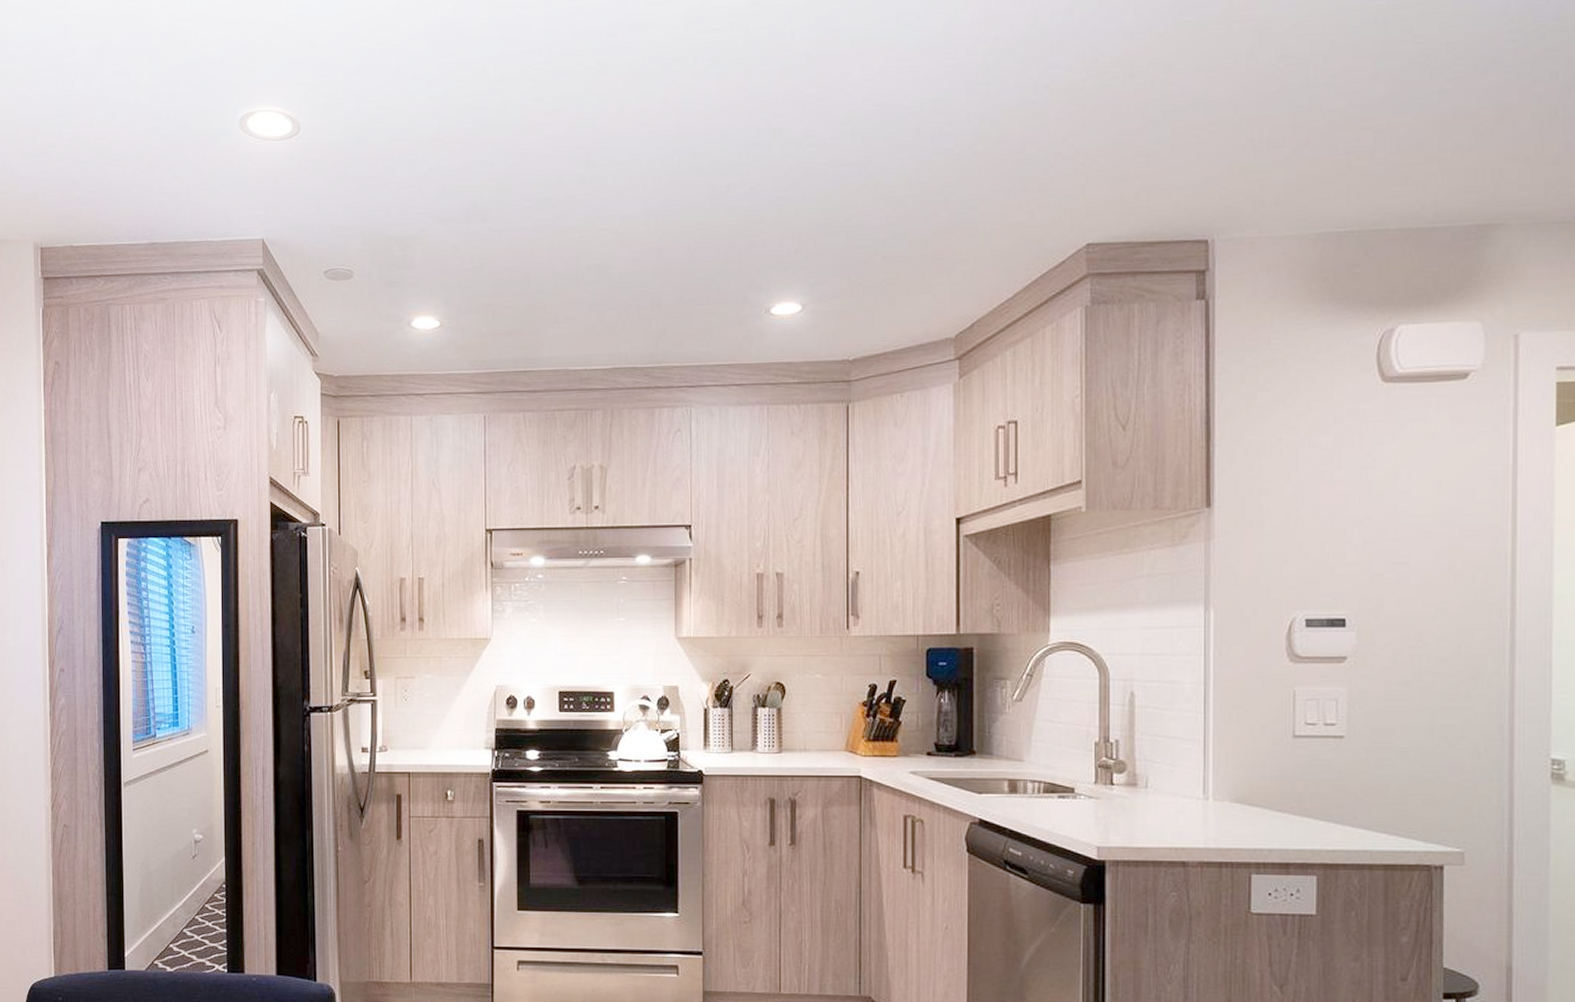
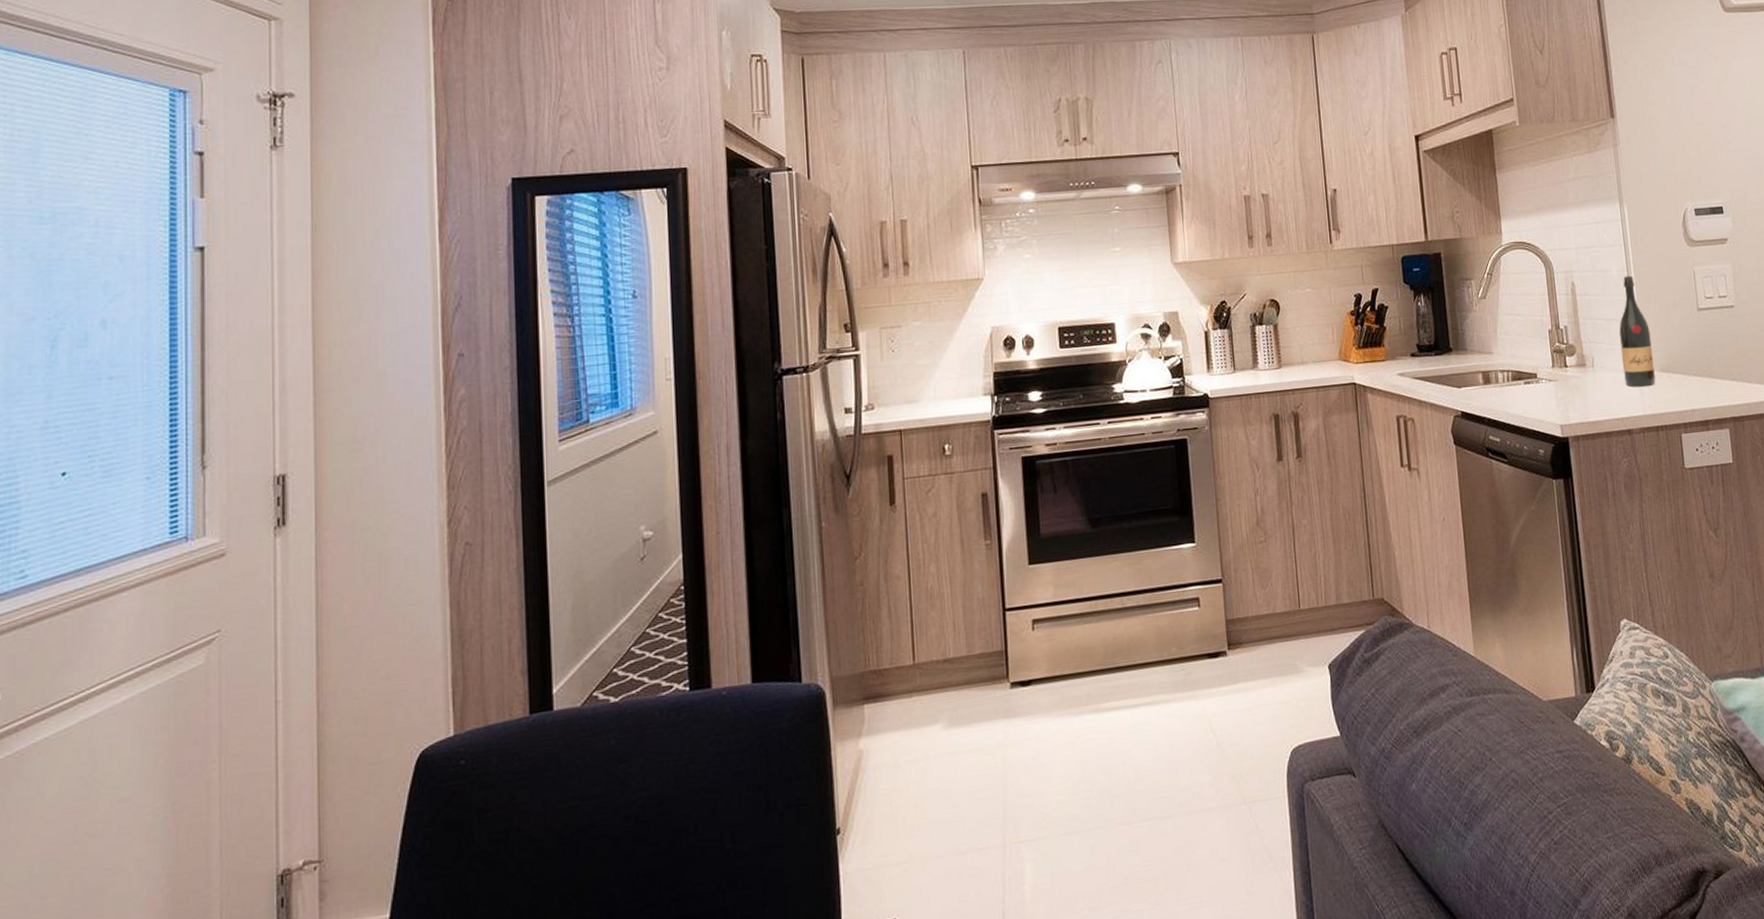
wine bottle: none [1184,690,1225,818] -> present [1618,275,1656,388]

